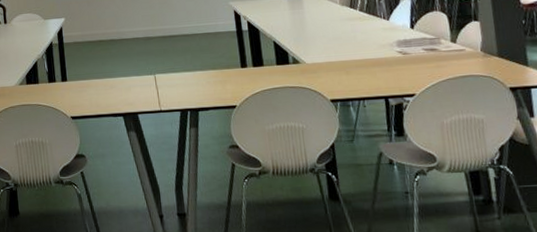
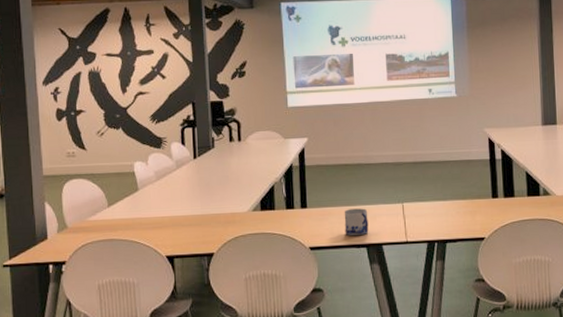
mug: none [100,80,125,106] -> present [344,208,369,235]

